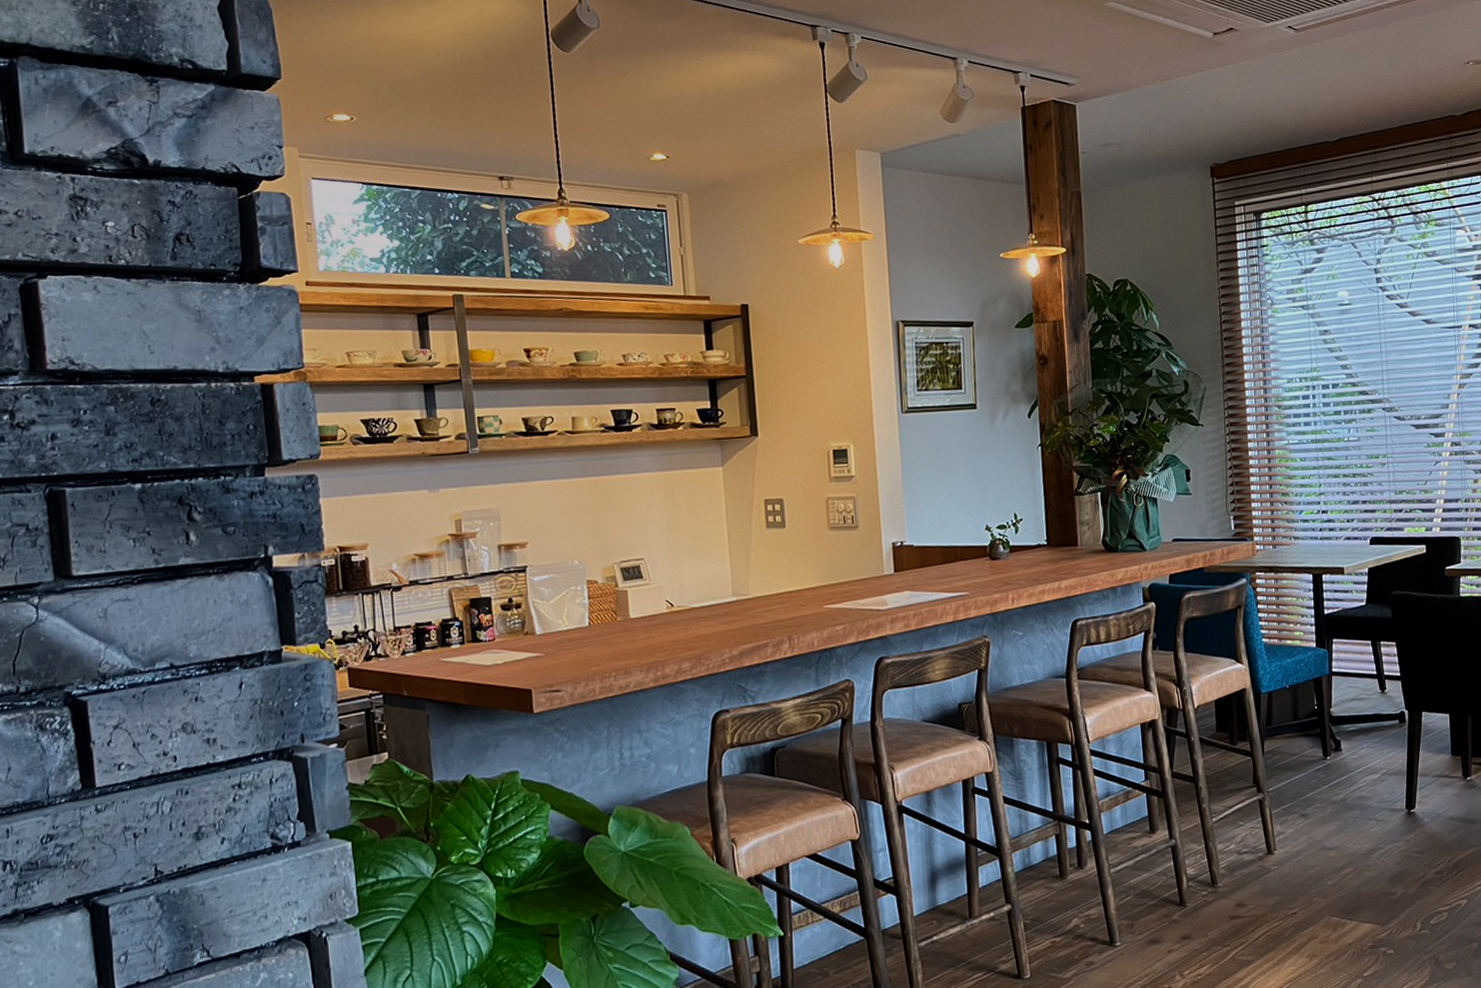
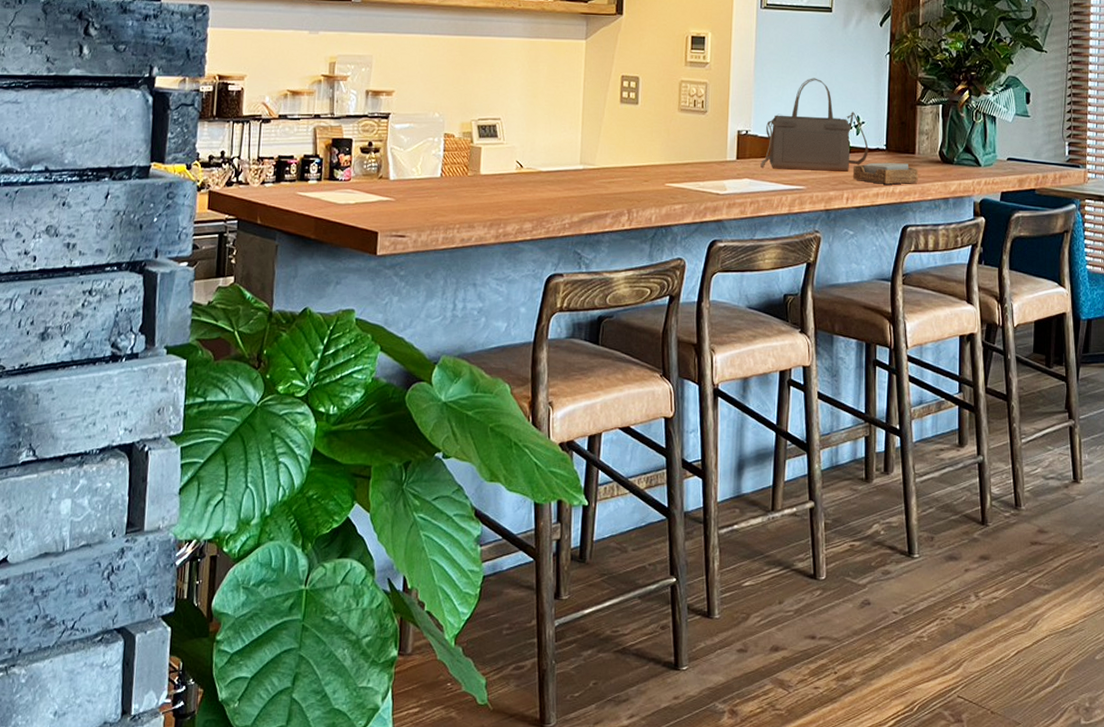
handbag: none [920,479,1030,578] -> present [760,78,869,172]
napkin holder: none [1015,557,1083,581] -> present [852,162,918,185]

